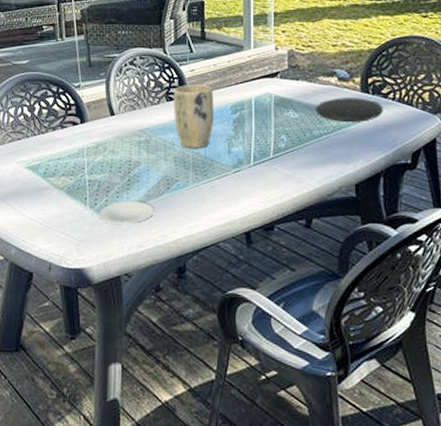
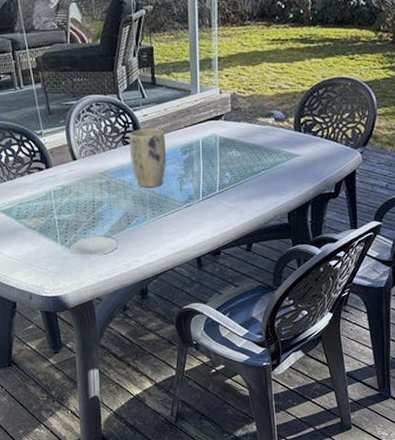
plate: present [315,98,383,122] -> none [255,136,313,158]

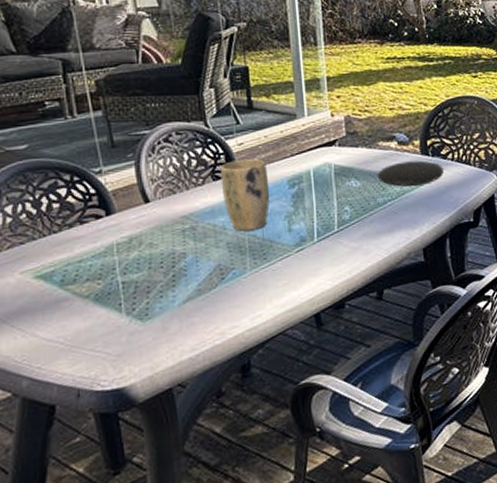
plate: present [70,236,117,257] -> none [139,298,207,329]
plate: none [255,136,313,158] -> present [377,160,444,187]

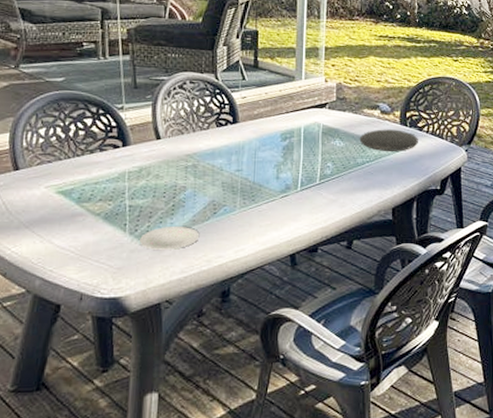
plate: none [139,298,207,329] -> present [140,225,199,250]
plant pot: present [220,159,270,232] -> none [223,111,265,174]

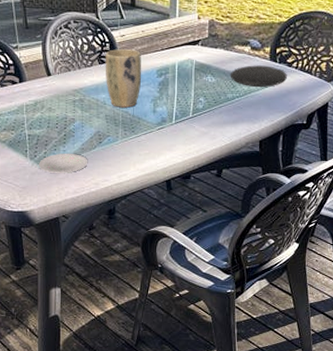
plant pot: none [223,111,265,174] -> present [105,49,142,108]

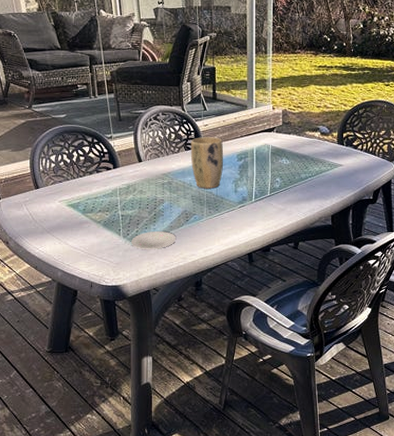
plate: present [230,65,287,87] -> none [302,148,354,167]

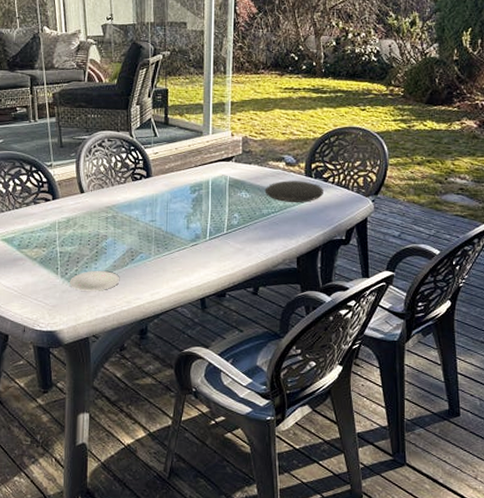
plant pot: present [190,137,224,189] -> none [138,166,175,224]
plate: none [302,148,354,167] -> present [264,181,323,202]

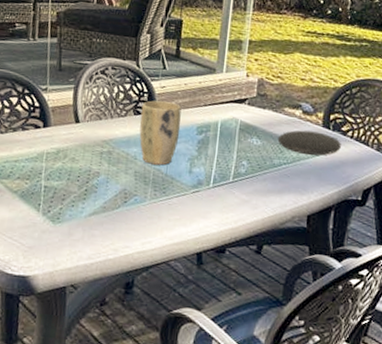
plate: present [70,270,119,291] -> none [51,210,108,235]
plant pot: none [138,166,175,224] -> present [139,100,182,165]

